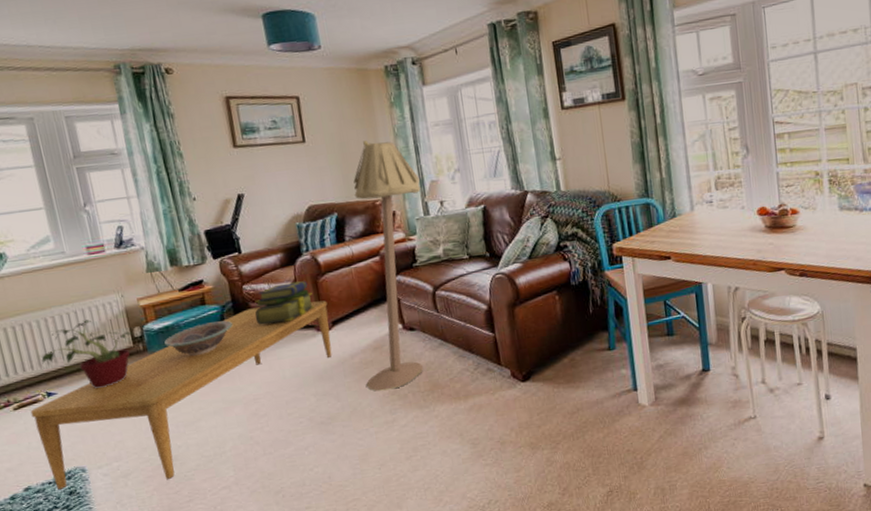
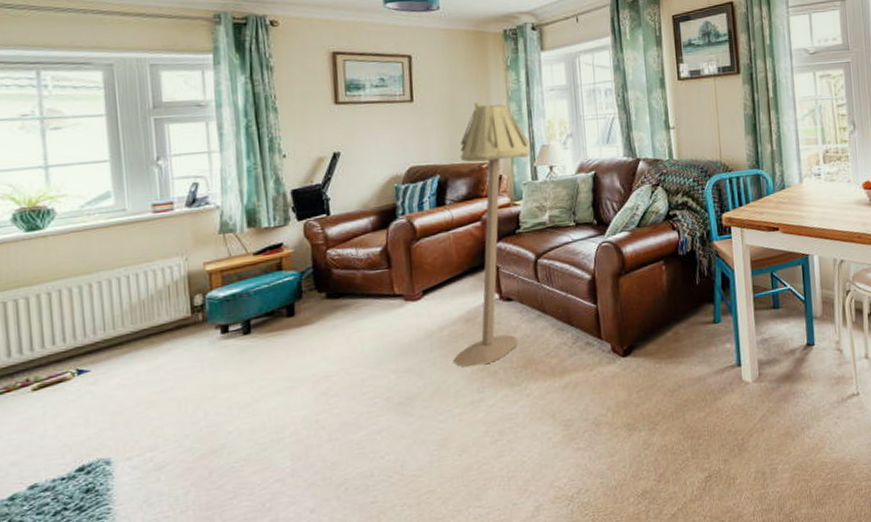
coffee table: present [30,300,332,490] -> none [53,267,420,487]
potted plant: present [39,319,133,388] -> none [75,285,193,365]
decorative bowl: present [163,320,233,357] -> none [227,288,310,328]
stack of books: present [254,281,315,325] -> none [337,246,405,294]

